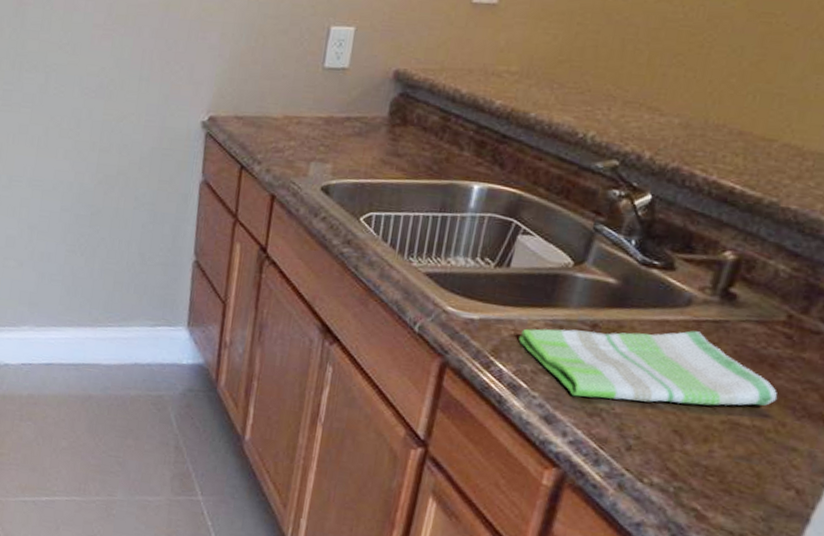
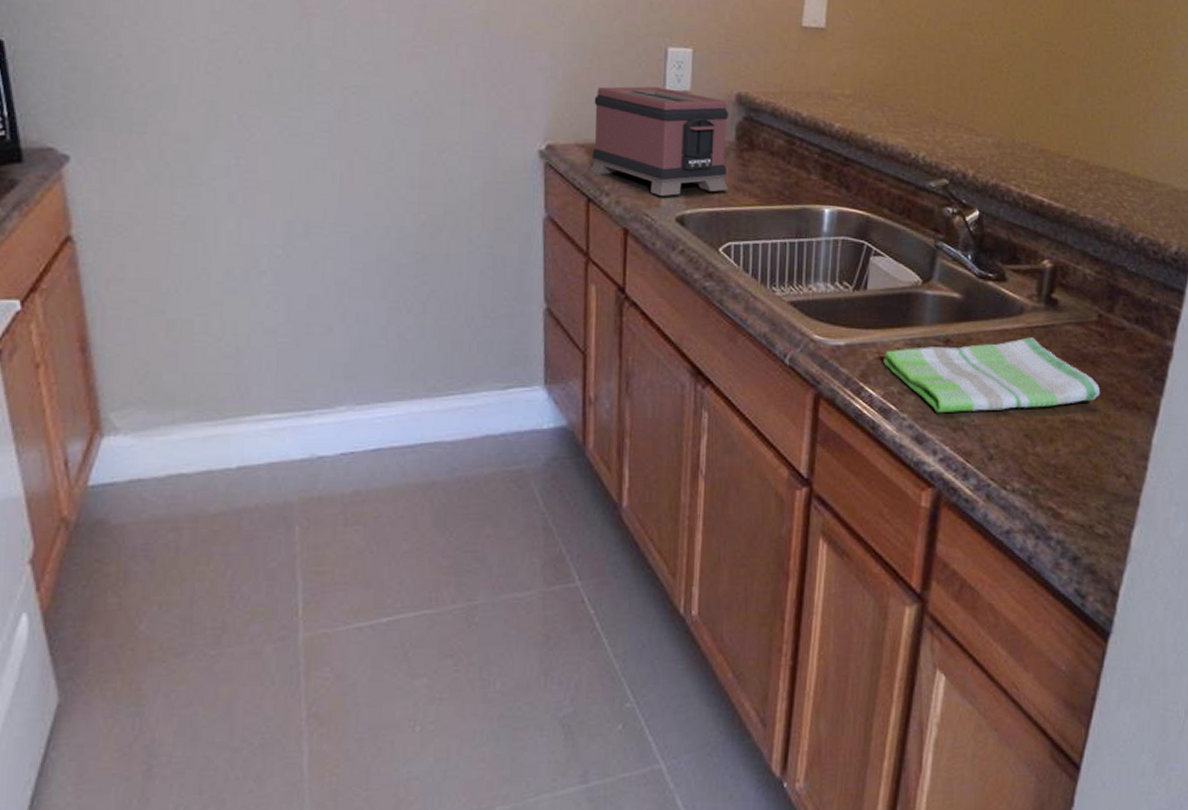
toaster: none [245,63,384,167] -> present [590,86,729,197]

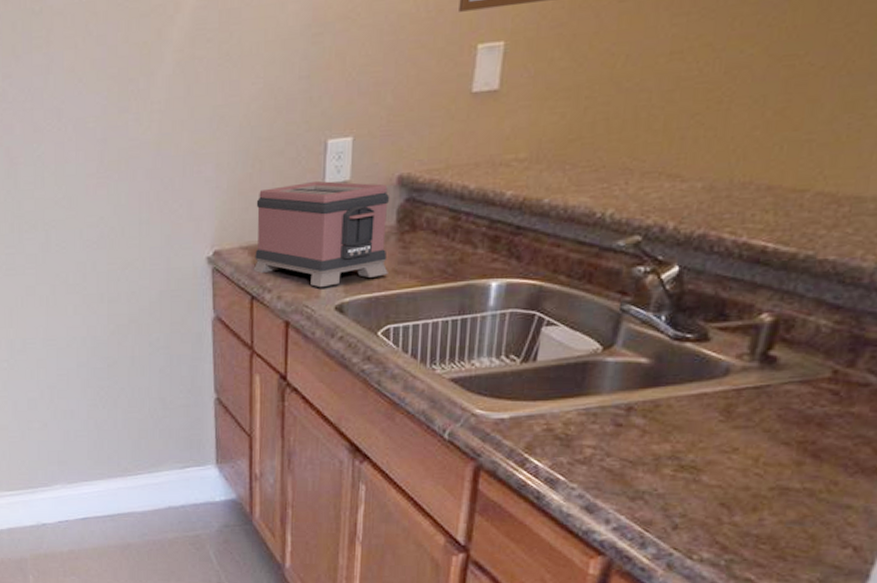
dish towel: present [883,337,1101,413] -> none [552,400,828,483]

